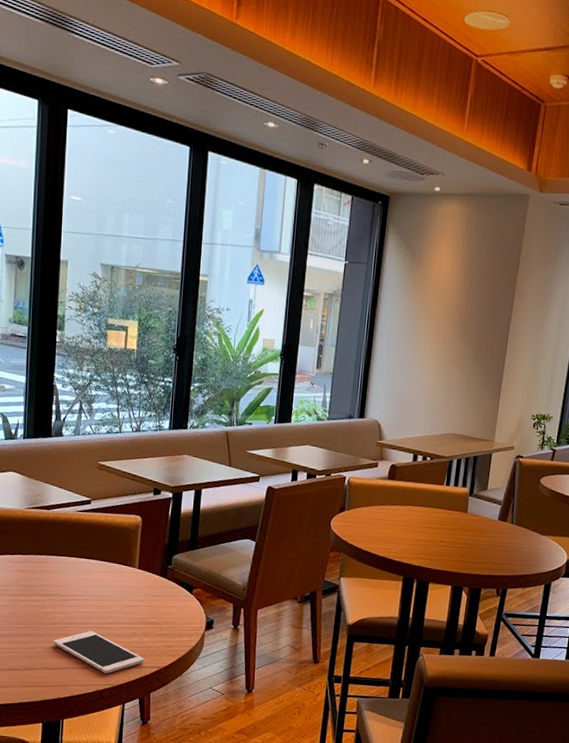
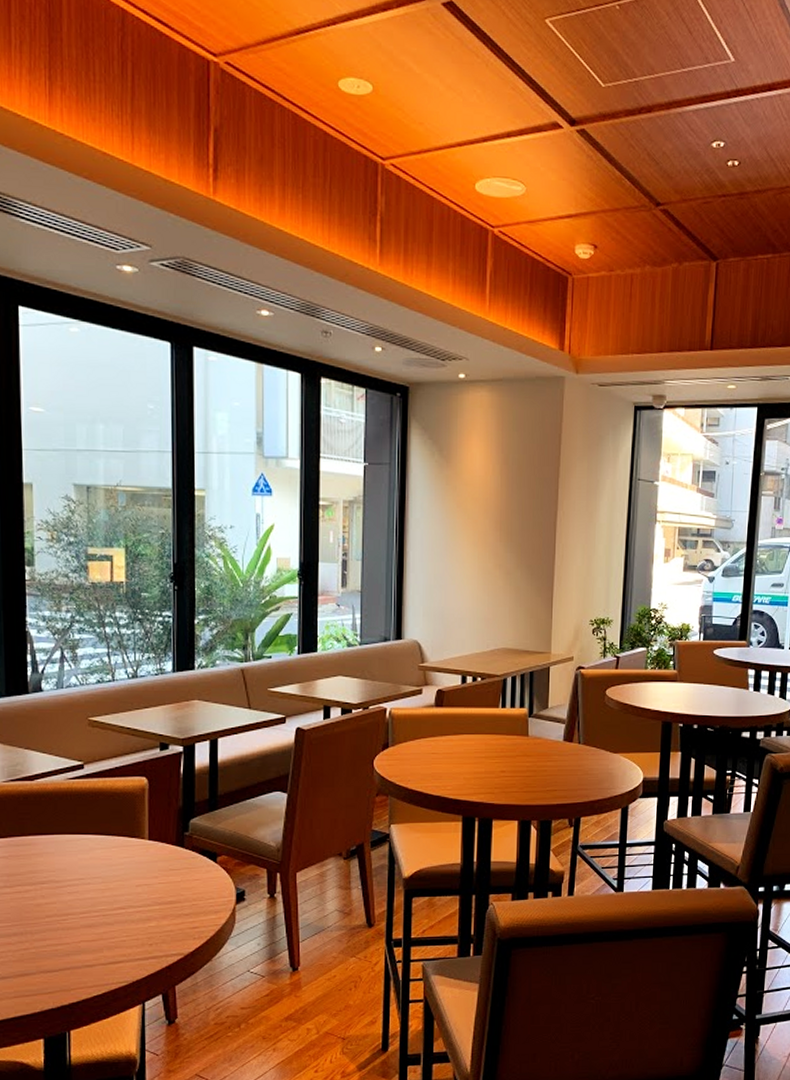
cell phone: present [54,631,144,674] -> none [50,920,164,969]

